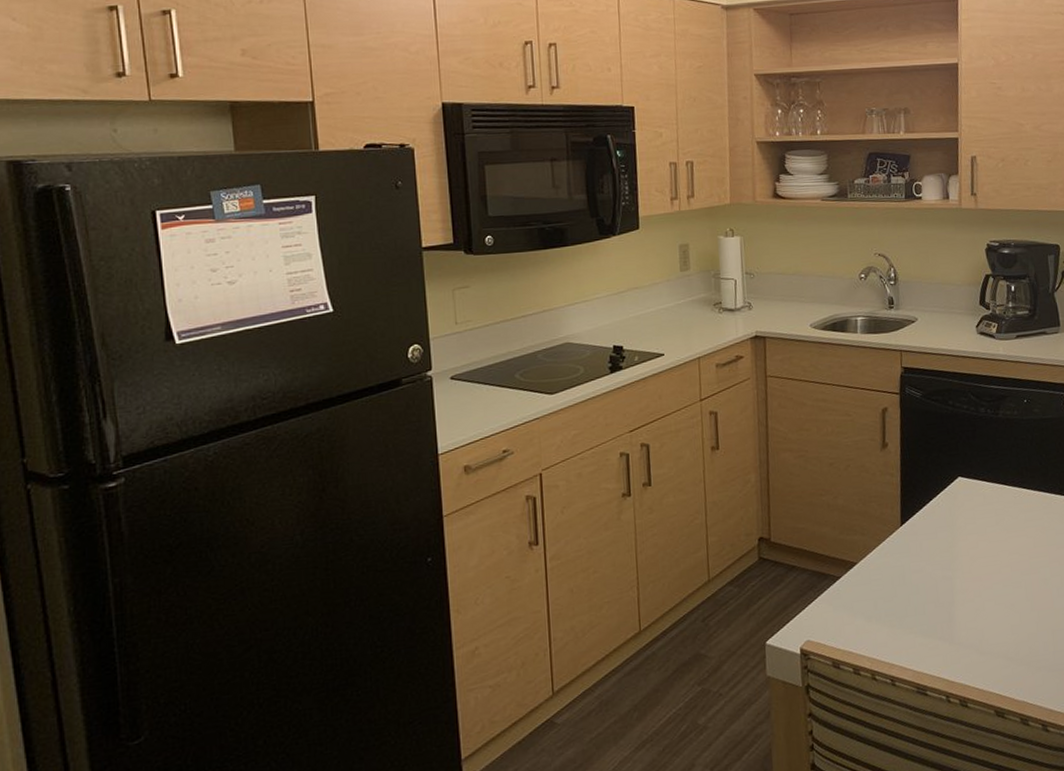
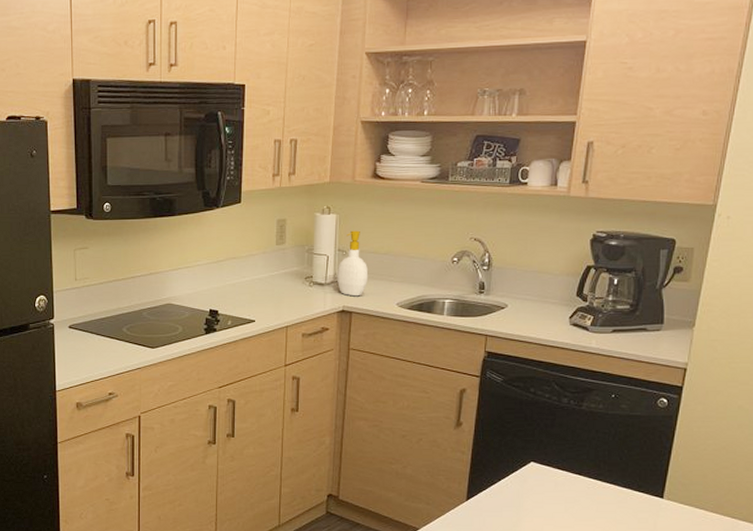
soap bottle: none [746,252,779,321] -> present [337,230,369,297]

